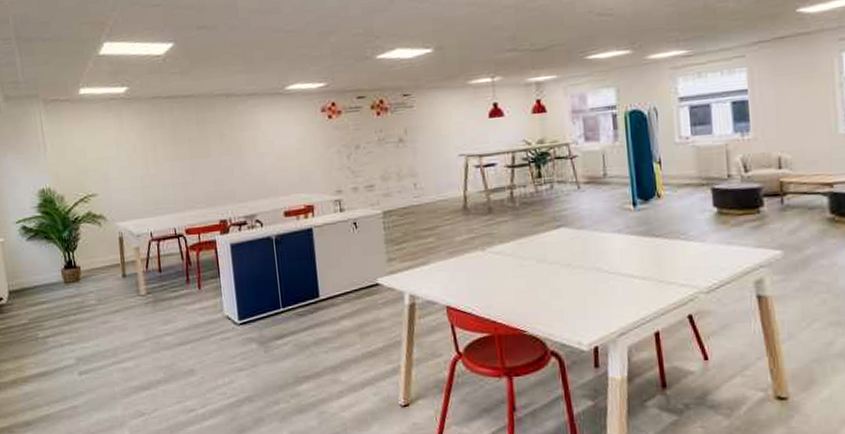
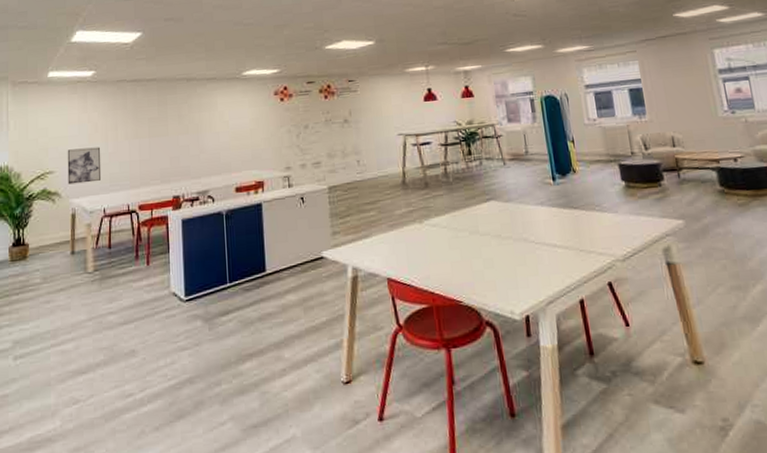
wall art: none [107,168,145,208] -> present [67,147,102,185]

